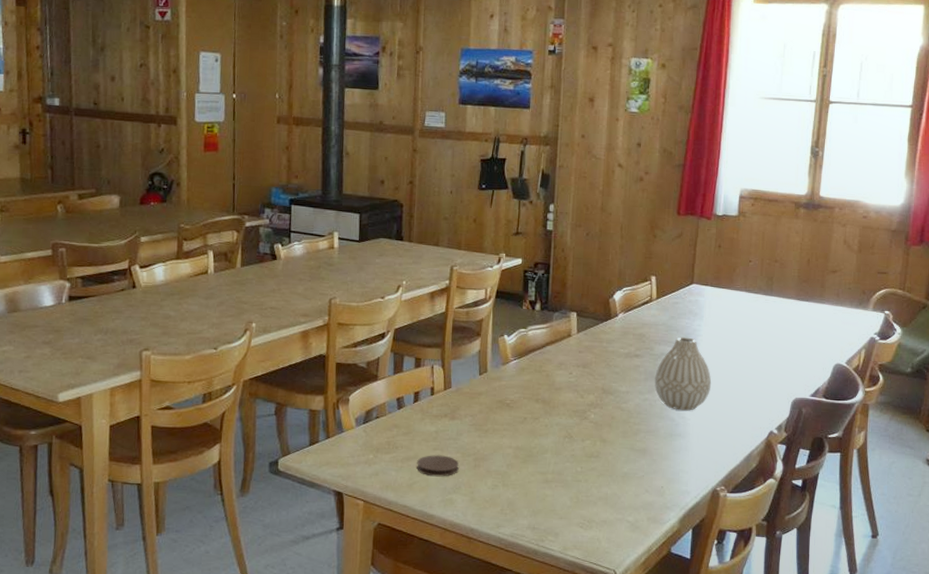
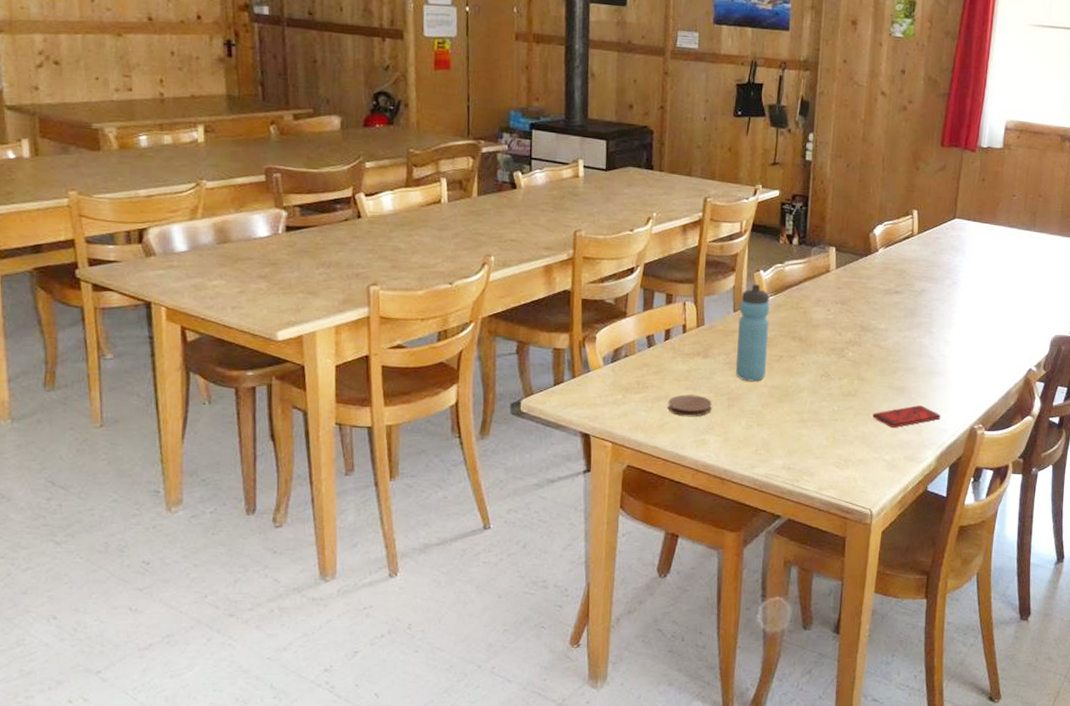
water bottle: none [482,348,514,443] -> present [736,284,770,382]
smartphone: none [615,467,683,489] -> present [873,405,941,428]
vase: present [655,337,712,411] -> none [914,273,972,348]

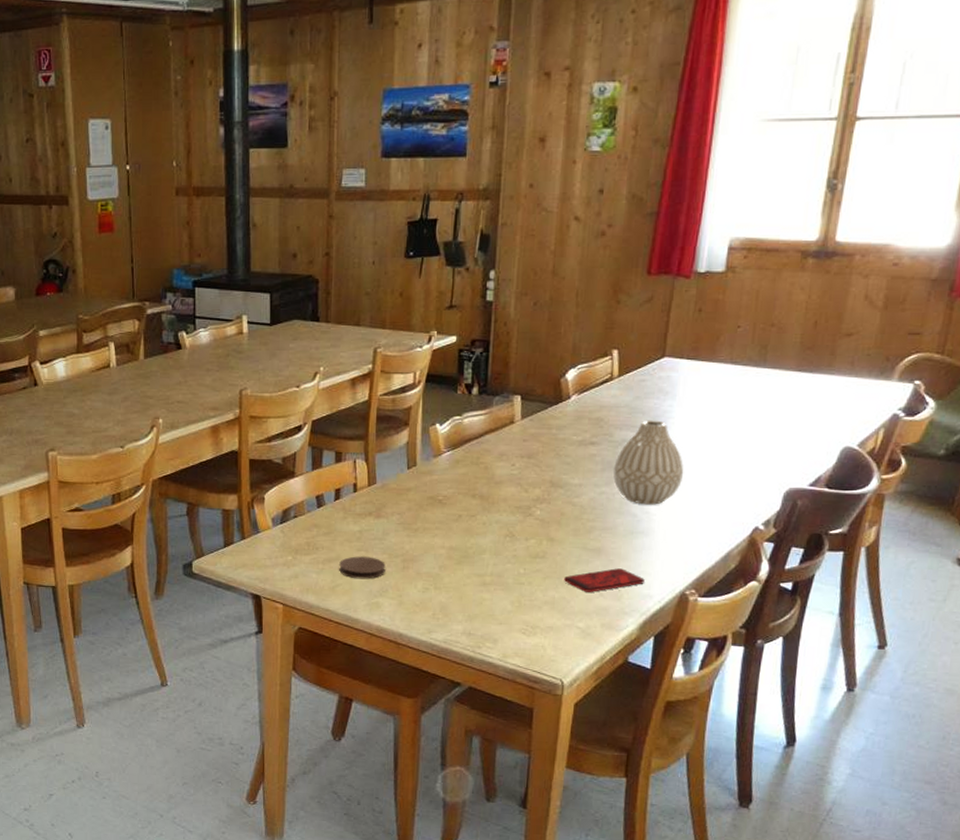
water bottle: present [736,284,770,382] -> none [411,439,448,543]
vase: none [914,273,972,348] -> present [613,420,684,505]

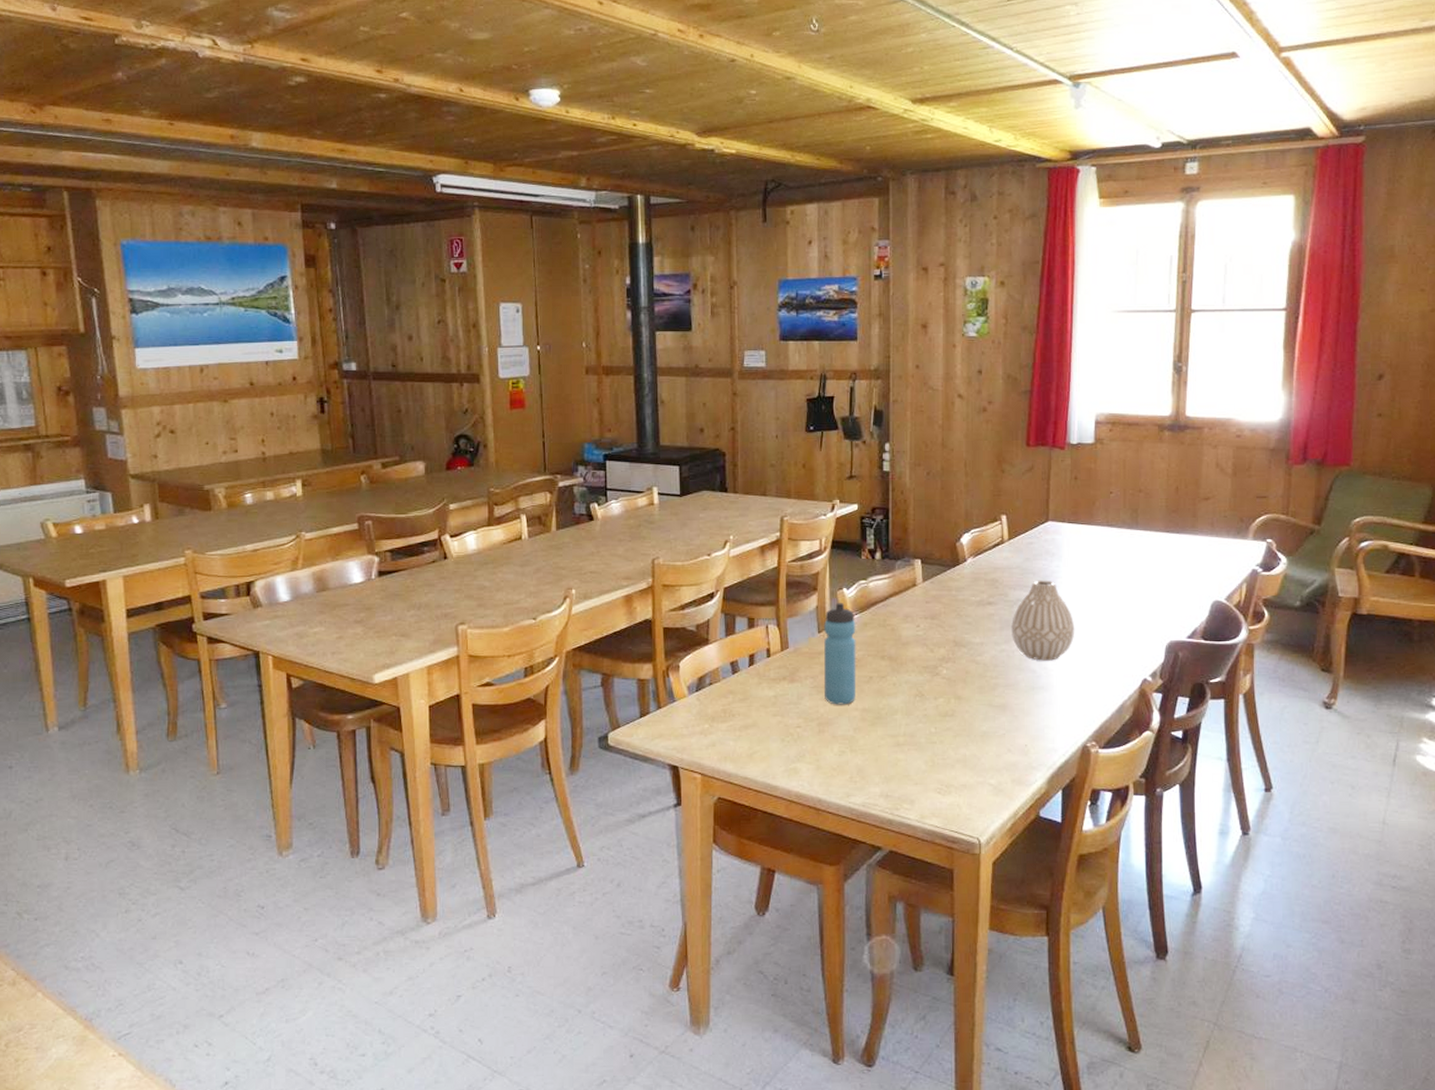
coaster: present [339,556,386,580] -> none [756,721,802,745]
water bottle: none [411,439,448,543] -> present [824,603,856,705]
smartphone: present [564,568,645,592] -> none [973,724,1048,748]

